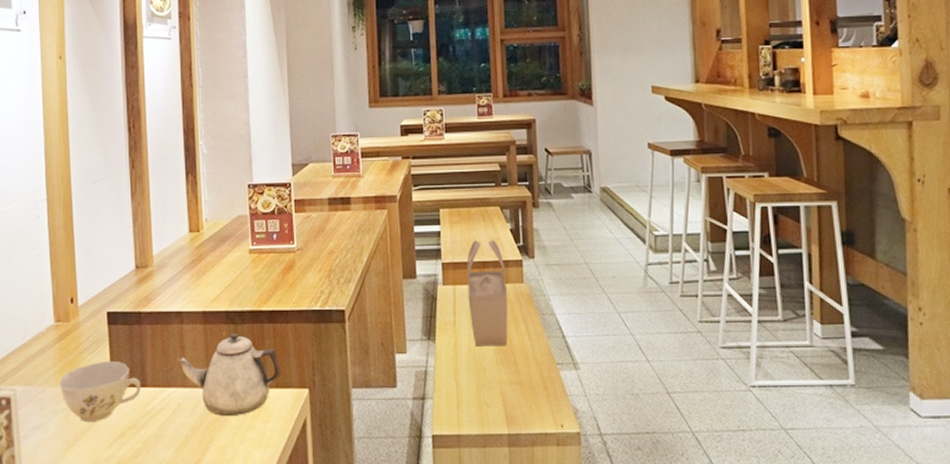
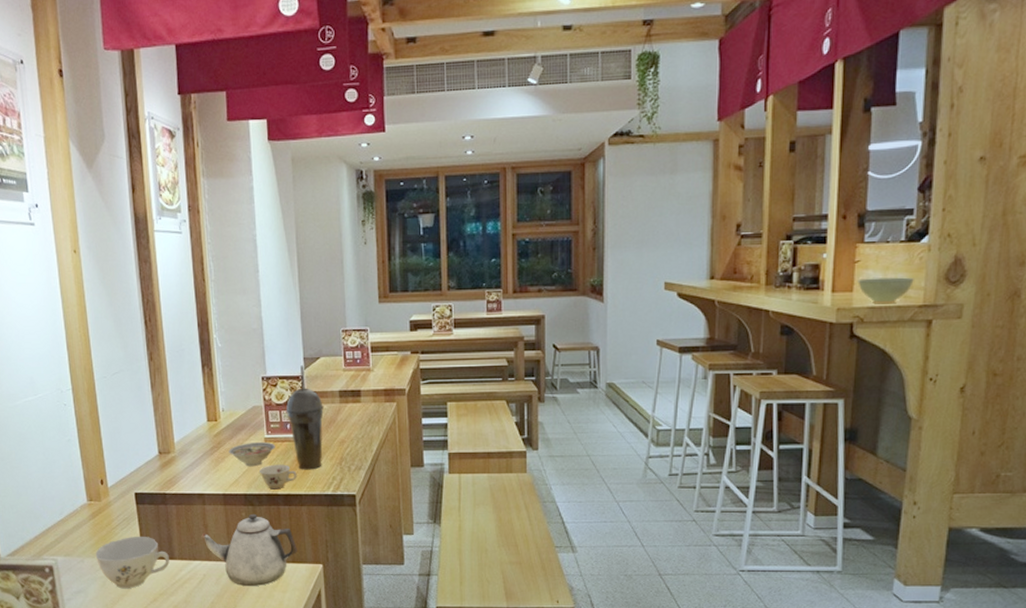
soup bowl: none [210,253,260,281] -> present [228,441,275,467]
teacup: none [243,277,283,306] -> present [259,464,297,490]
beverage cup: none [272,172,312,284] -> present [285,365,324,470]
shopping bag: present [467,240,508,347] -> none [472,432,511,530]
bowl: none [837,80,890,107] -> present [858,277,914,305]

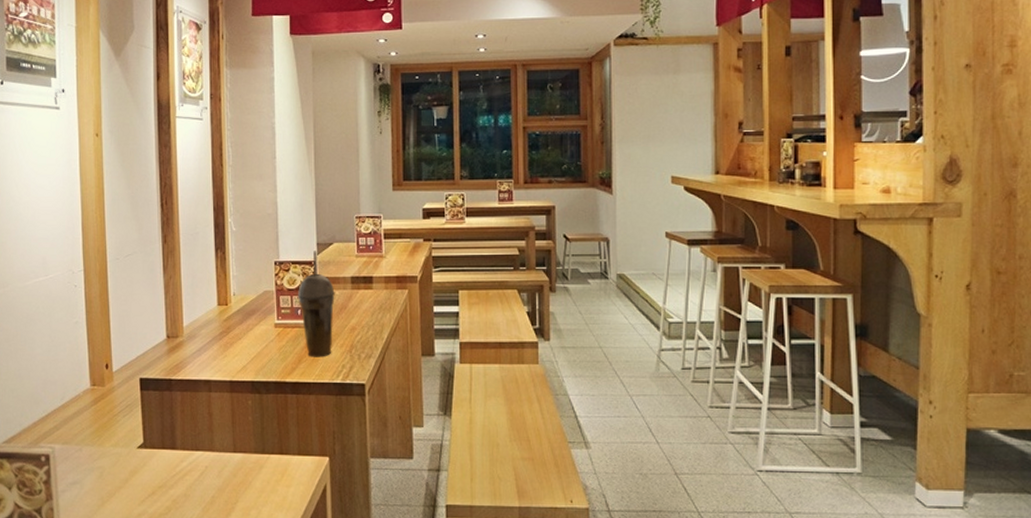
teacup: present [95,536,170,589] -> none [94,423,171,481]
teapot: present [201,513,297,586] -> none [205,402,304,479]
soup bowl: present [228,441,275,467] -> none [238,327,285,353]
teacup: present [259,464,297,490] -> none [268,351,306,377]
bowl: present [858,277,914,305] -> none [858,176,912,202]

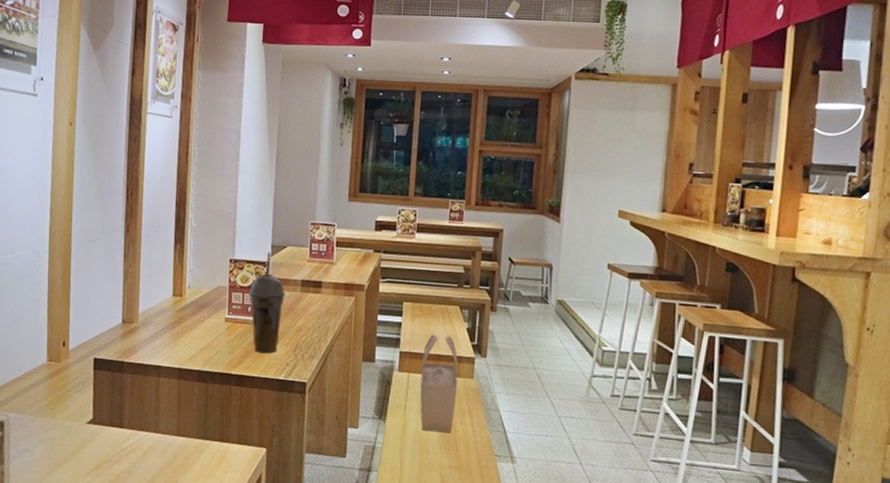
shopping bag: none [484,322,523,424] -> present [420,334,458,434]

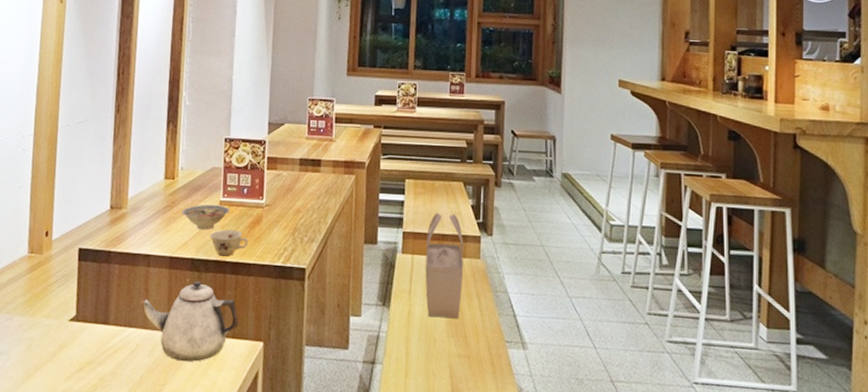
teapot: none [152,390,244,464] -> present [140,280,239,362]
soup bowl: none [189,321,235,345] -> present [181,204,230,230]
teacup: none [216,344,252,369] -> present [210,229,248,256]
beverage cup: present [248,252,285,354] -> none [244,130,283,238]

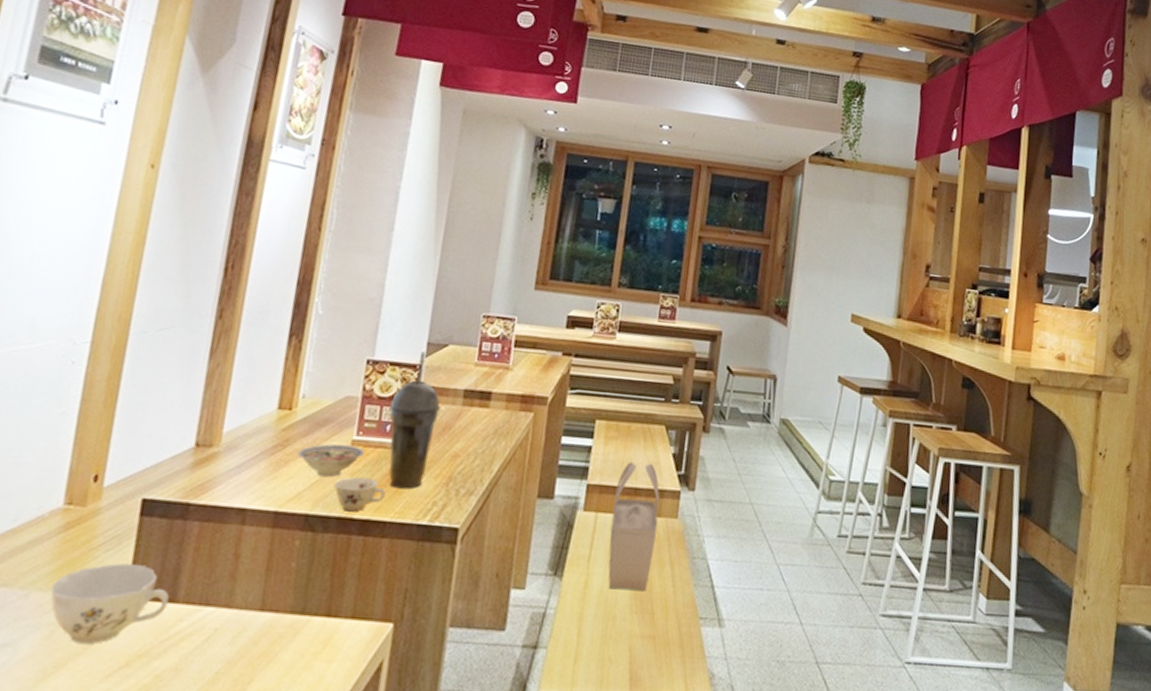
teacup: none [25,295,104,355] -> present [50,563,169,645]
teapot: present [140,280,239,362] -> none [226,543,363,651]
beverage cup: none [244,130,283,238] -> present [389,351,440,489]

